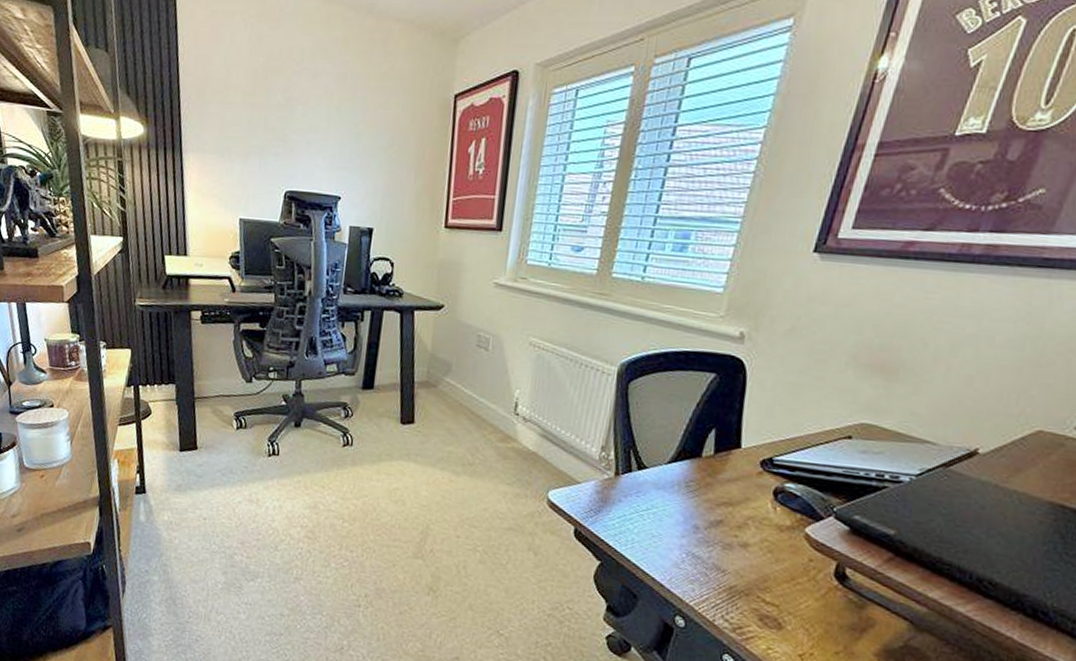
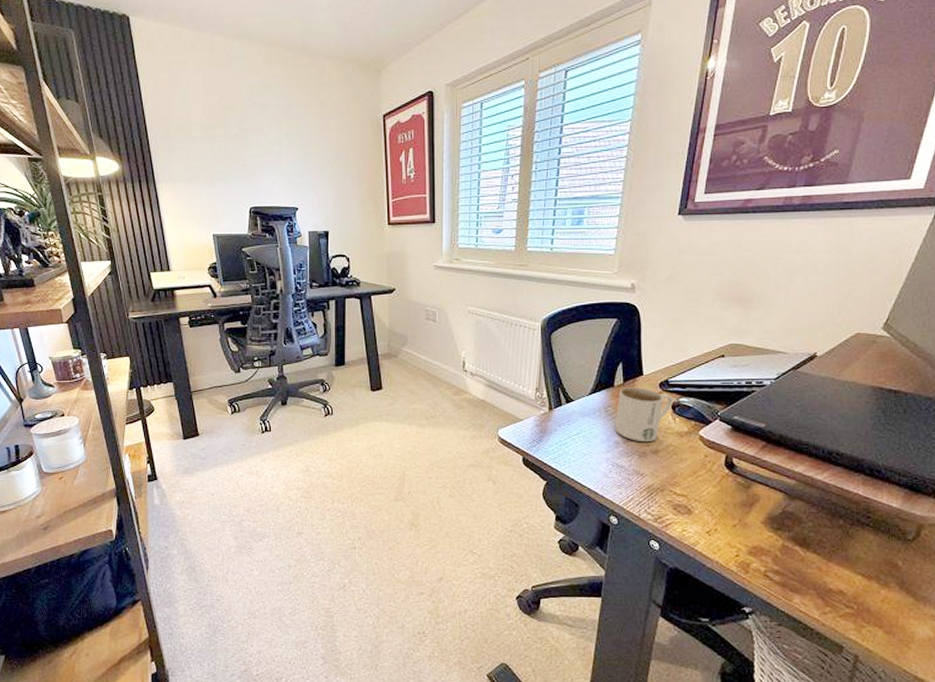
mug: none [695,460,776,532] -> present [615,387,673,443]

